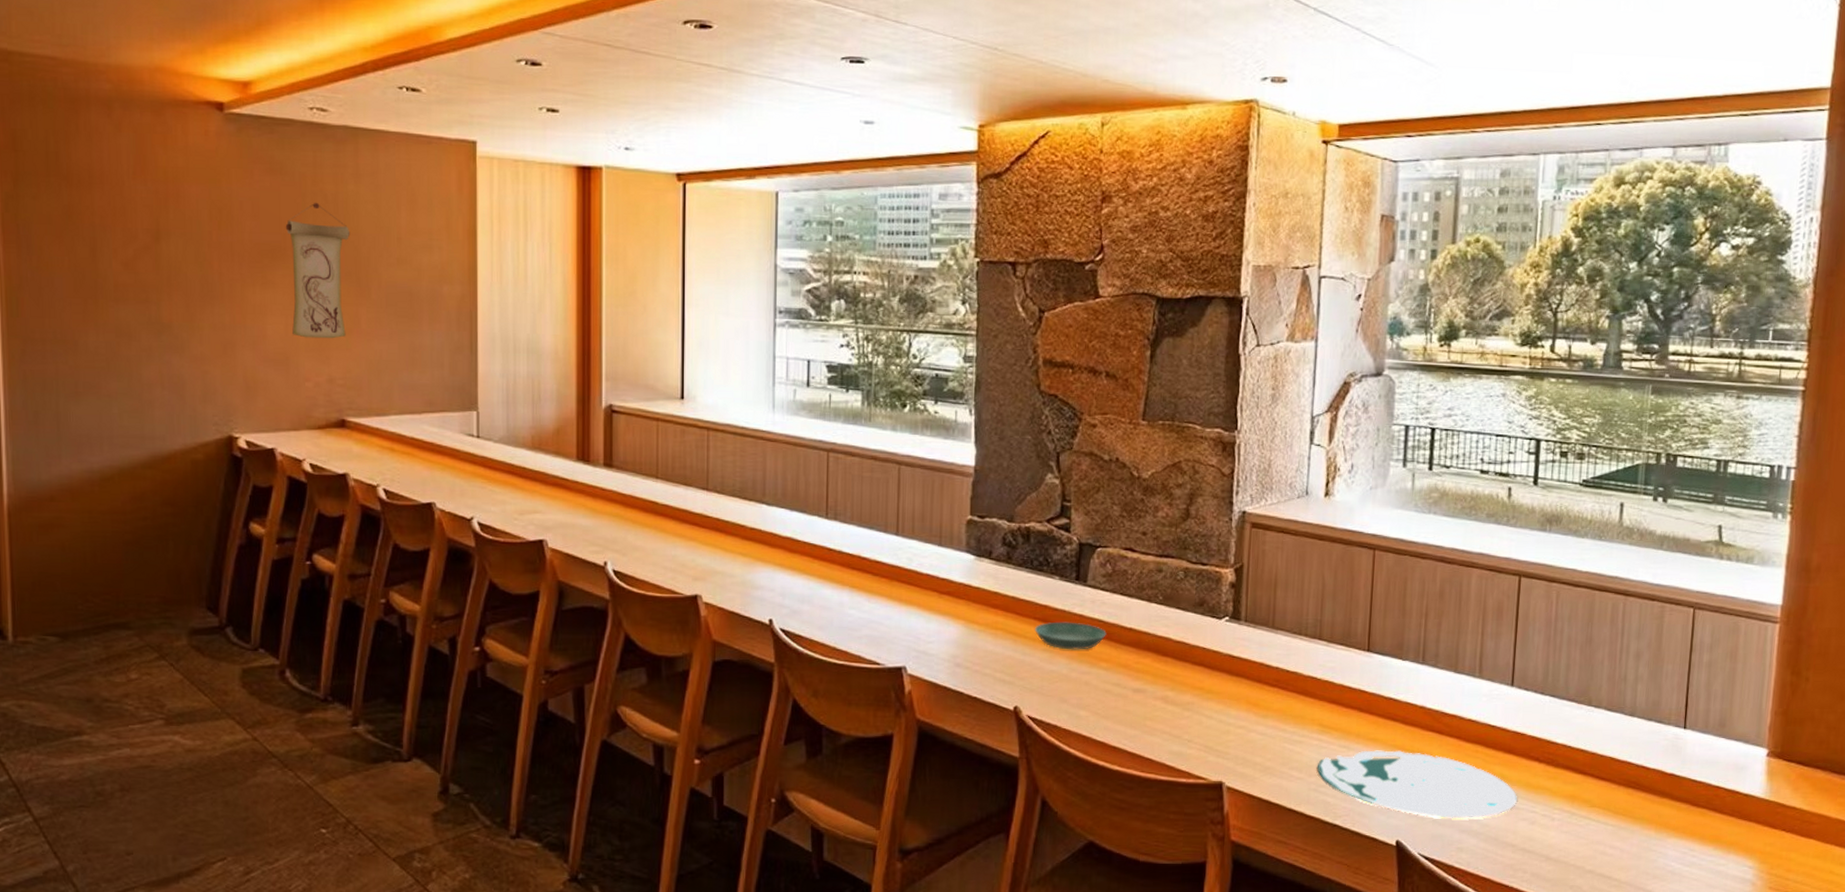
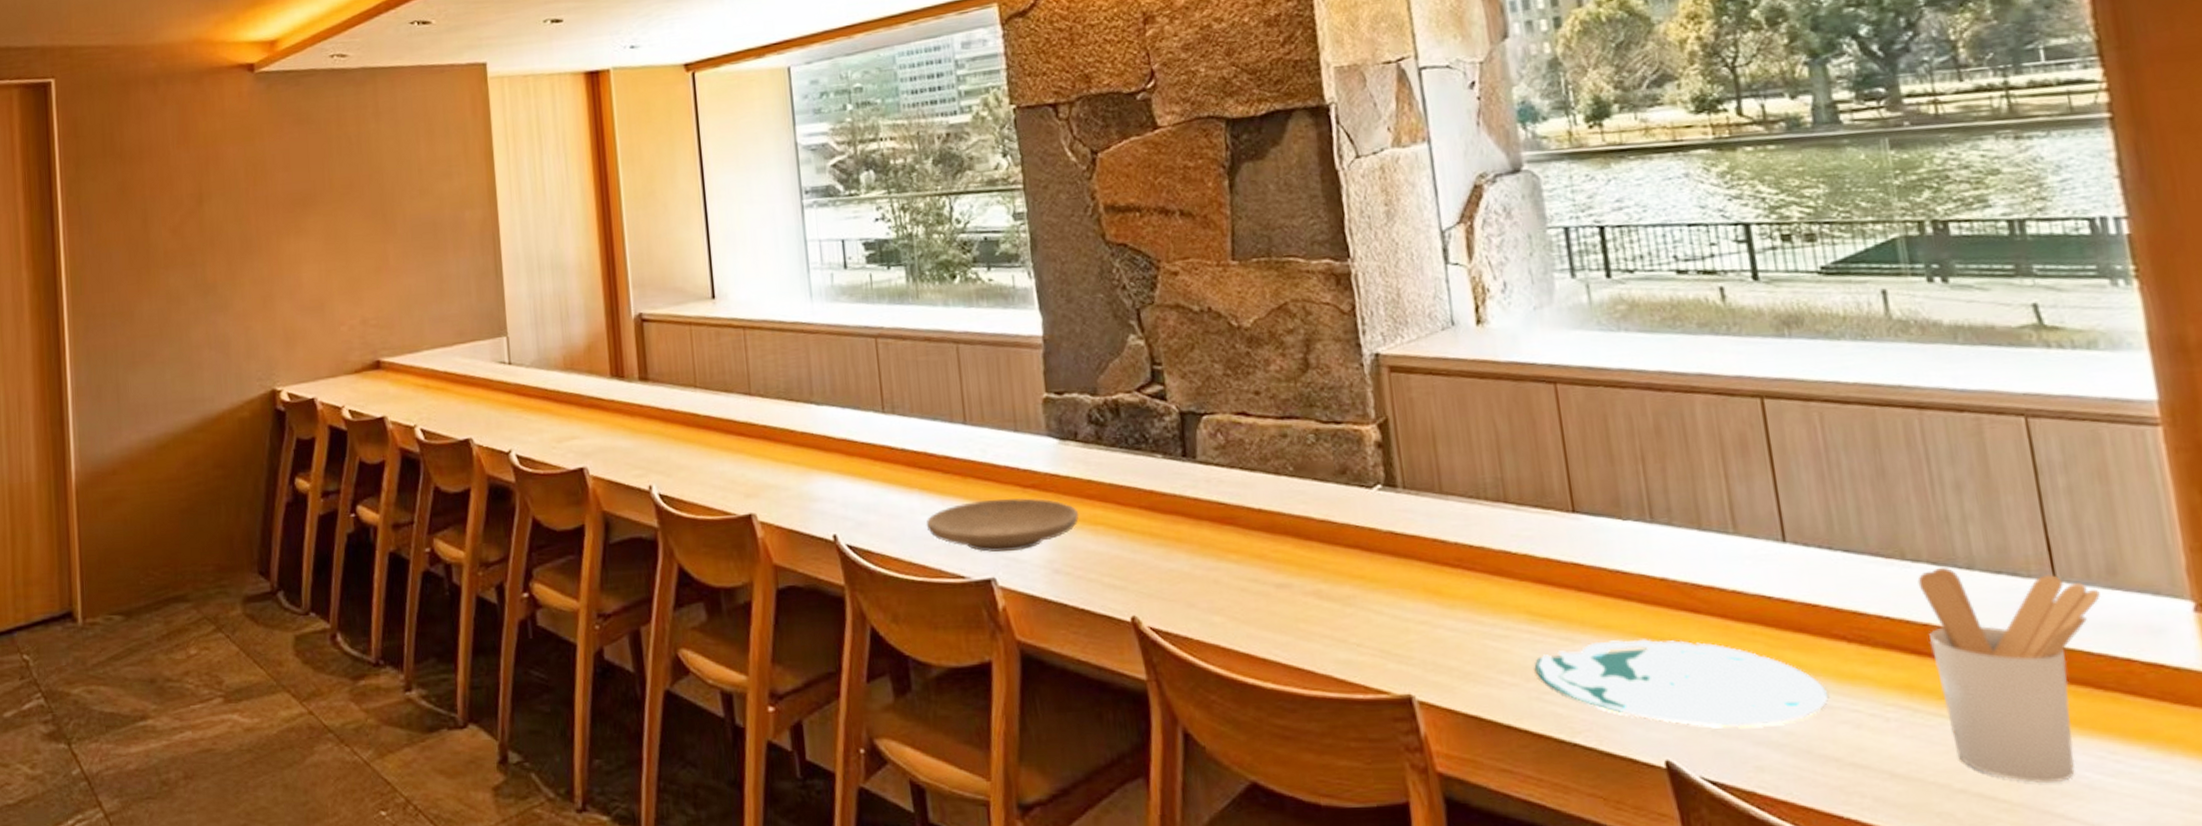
wall scroll: present [285,202,351,339] -> none [314,145,376,282]
plate: none [852,601,984,646] -> present [926,498,1079,553]
saucer: present [1034,621,1107,650] -> none [1141,508,1231,542]
utensil holder: none [1592,713,1711,868] -> present [1917,567,2101,783]

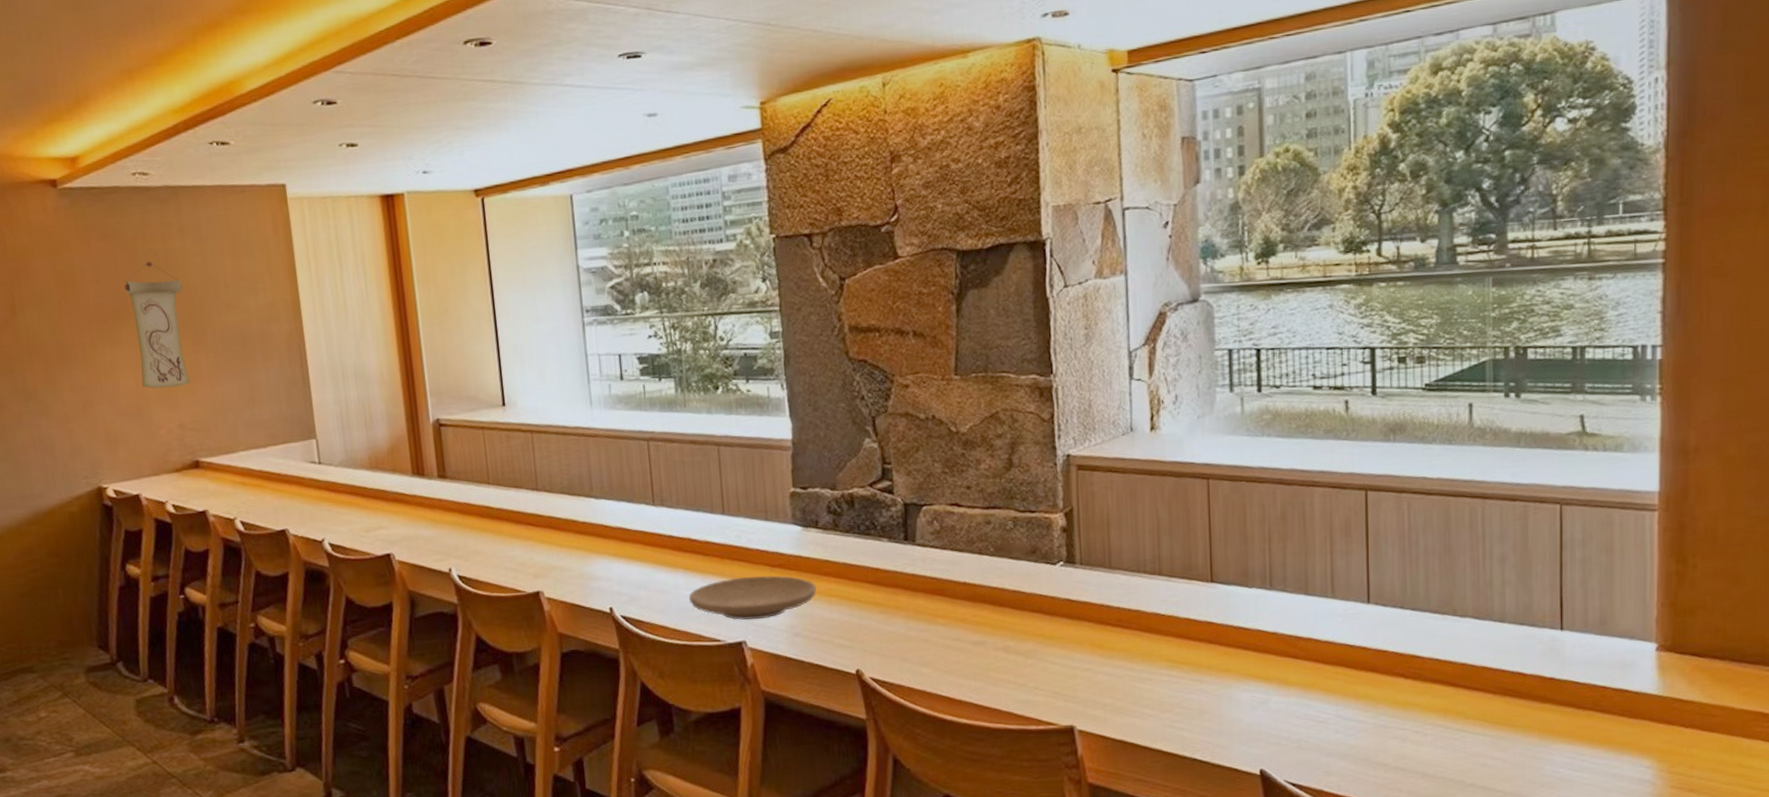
wall scroll: none [314,145,376,282] -> present [124,261,190,389]
plate: present [1534,639,1828,728] -> none [1169,679,1385,743]
utensil holder: present [1917,567,2101,783] -> none [1462,620,1592,778]

